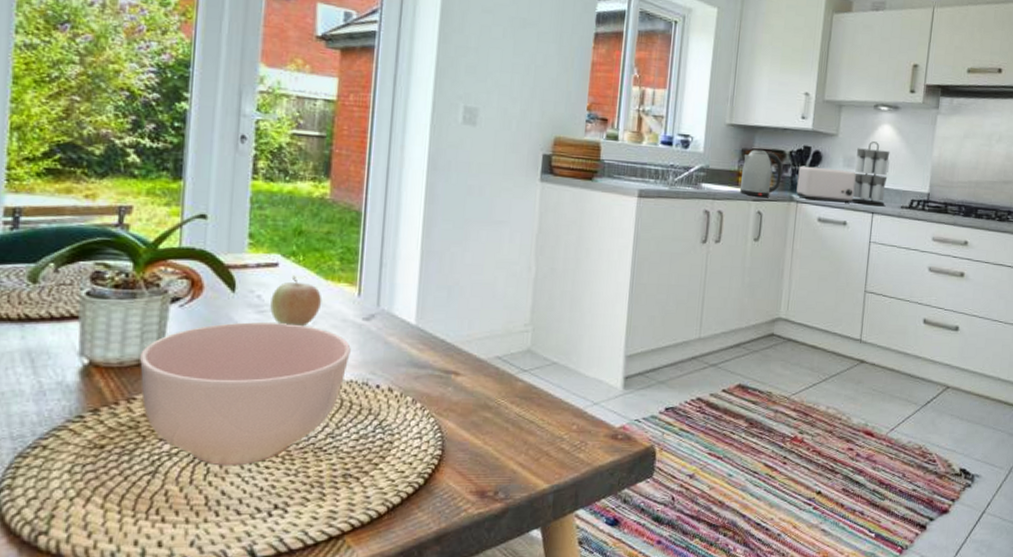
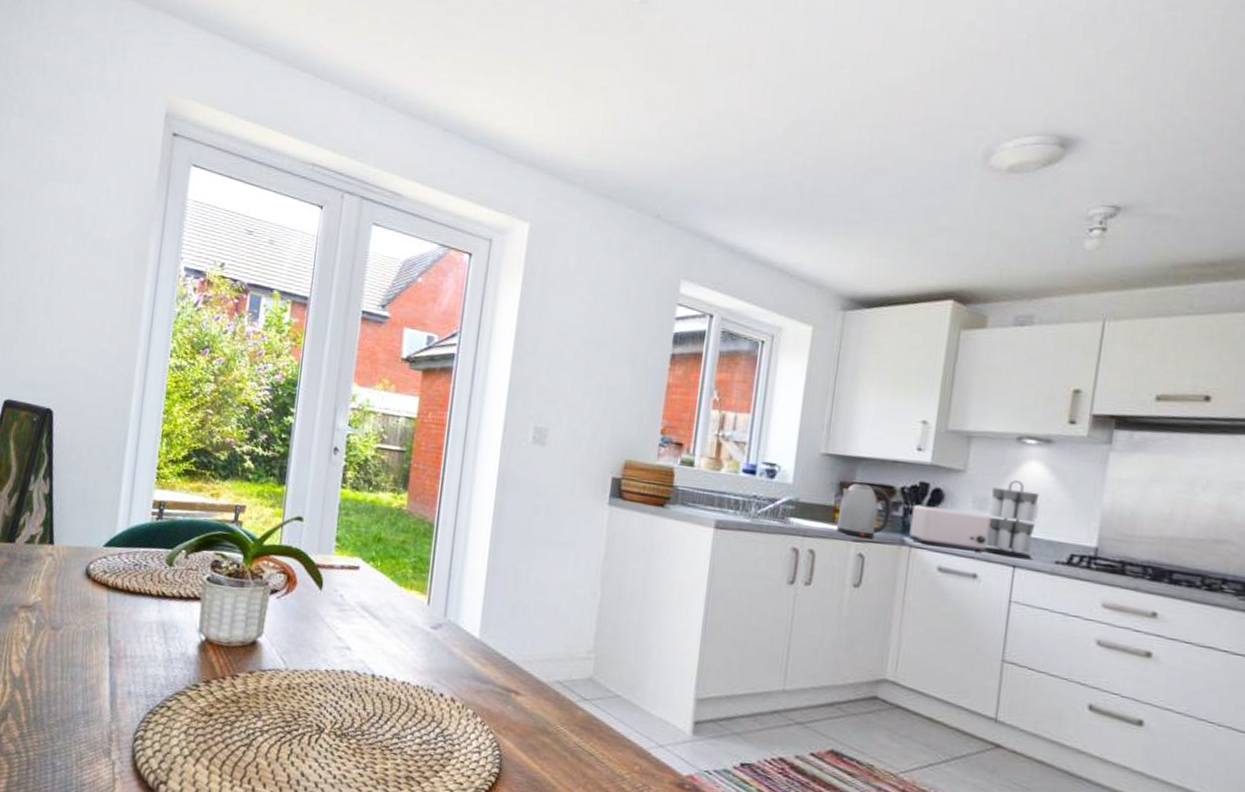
bowl: present [139,322,351,466] -> none [243,617,419,752]
fruit: present [270,276,322,327] -> none [350,579,396,629]

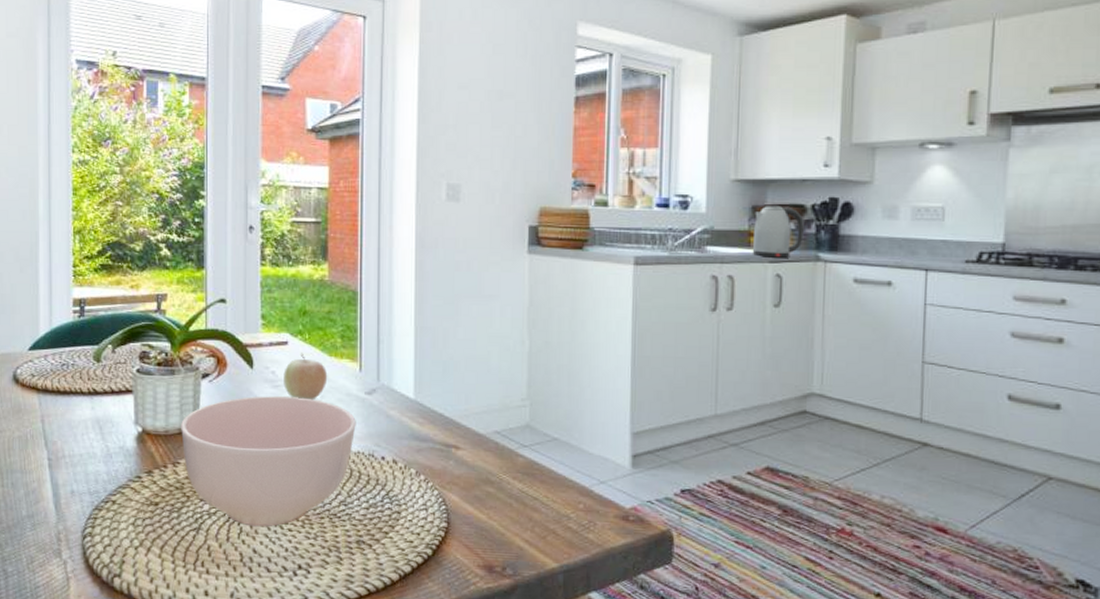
bowl: none [243,617,419,752] -> present [180,396,356,527]
fruit: none [350,579,396,629] -> present [283,353,328,400]
toaster: present [909,504,991,553] -> none [823,220,901,260]
spice rack: present [983,480,1040,560] -> none [896,186,945,262]

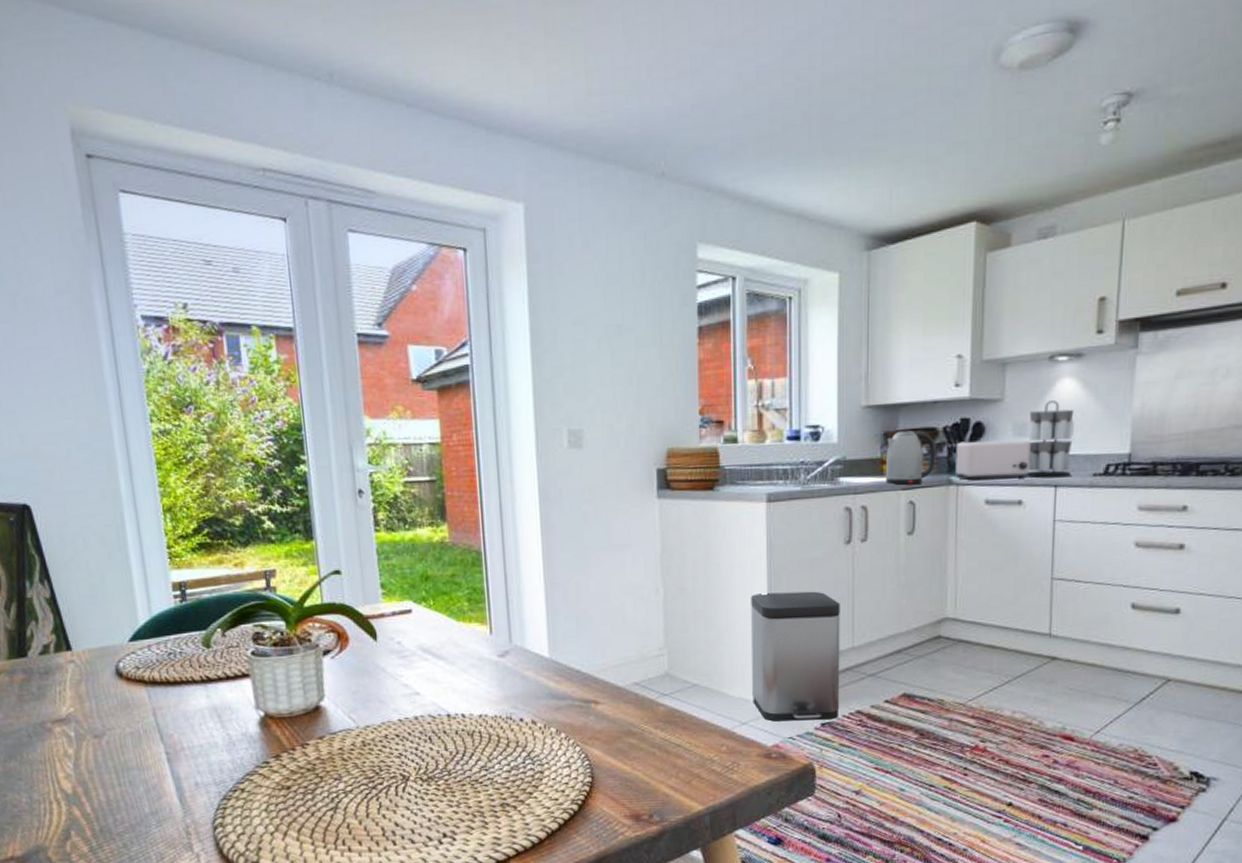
bowl: present [180,396,356,527] -> none [305,666,491,801]
fruit: present [283,353,328,400] -> none [410,620,458,668]
pedal bin: none [611,353,704,487] -> present [751,591,840,722]
toaster: none [823,220,901,260] -> present [955,440,1031,481]
spice rack: none [896,186,945,262] -> present [1026,400,1074,478]

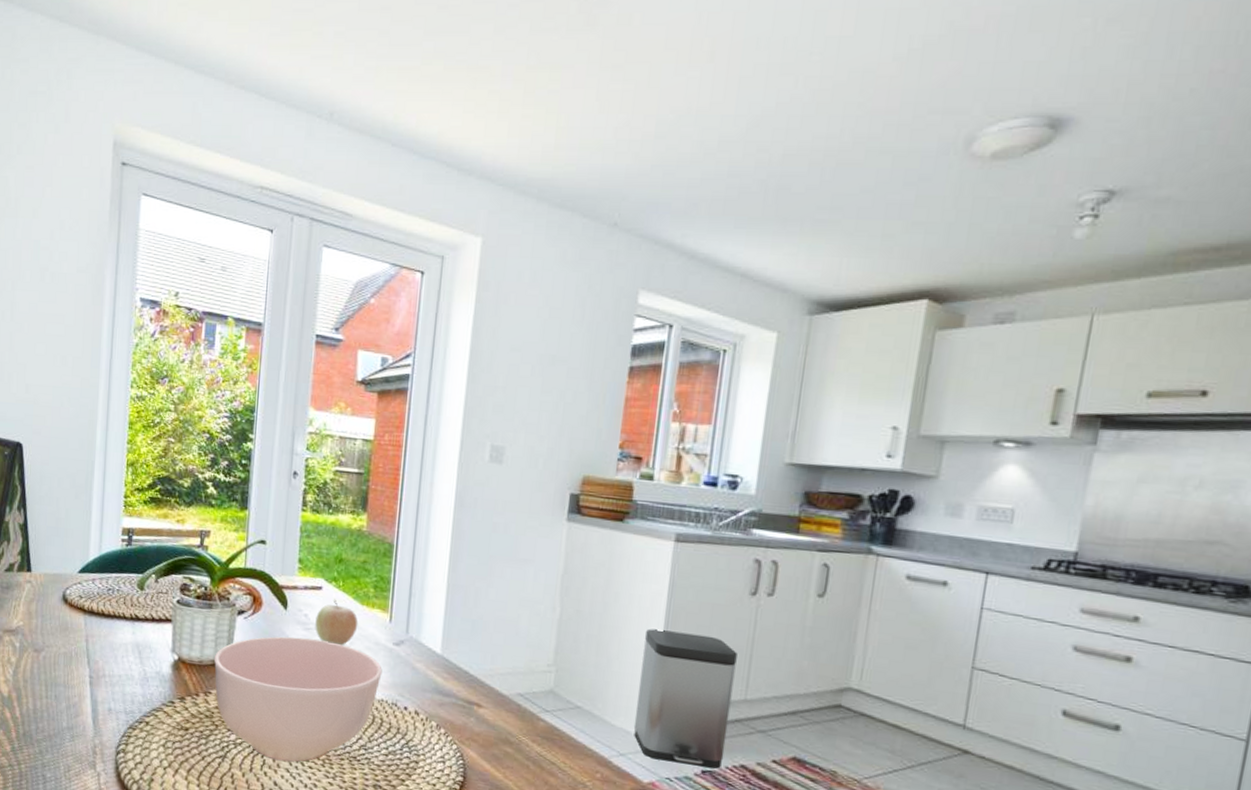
bowl: none [305,666,491,801] -> present [214,636,383,763]
fruit: none [410,620,458,668] -> present [315,599,359,646]
kettle: present [885,429,936,485] -> none [800,492,859,548]
toaster: present [955,440,1031,481] -> none [877,512,964,560]
spice rack: present [1026,400,1074,478] -> none [955,485,1017,566]

